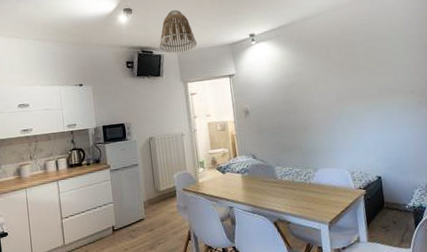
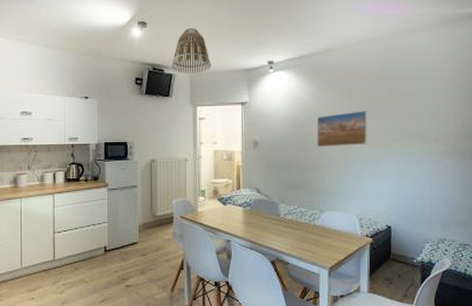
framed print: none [300,71,350,110] -> present [316,111,368,147]

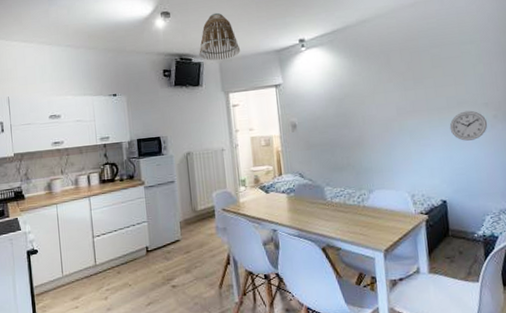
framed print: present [316,111,368,147] -> none [355,81,412,124]
wall clock: none [401,144,436,172] -> present [449,110,488,141]

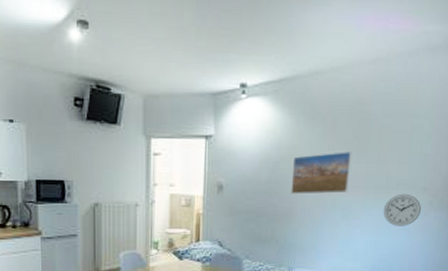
lamp shade: present [199,12,241,61] -> none [120,32,171,95]
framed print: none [355,81,412,124] -> present [291,152,352,195]

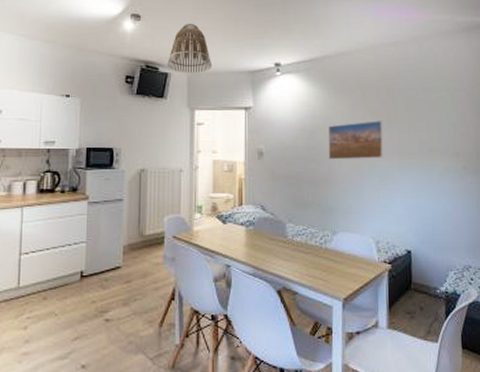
lamp shade: none [120,32,171,95] -> present [167,23,213,73]
wall clock: present [383,193,422,226] -> none [419,159,457,190]

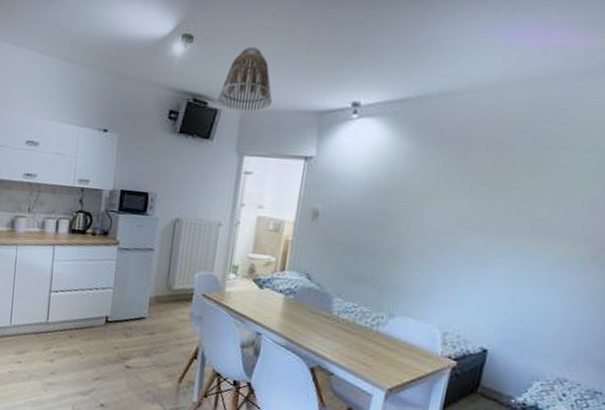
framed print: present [327,121,384,160] -> none [401,185,487,234]

